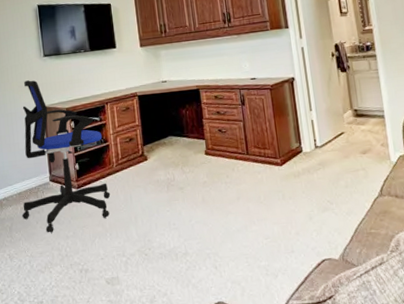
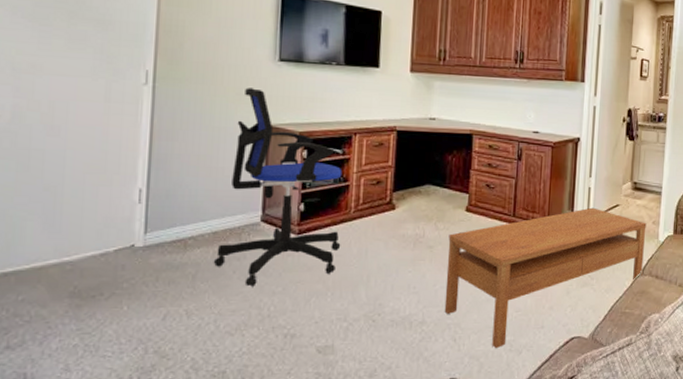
coffee table: none [194,138,381,274] -> present [444,207,647,349]

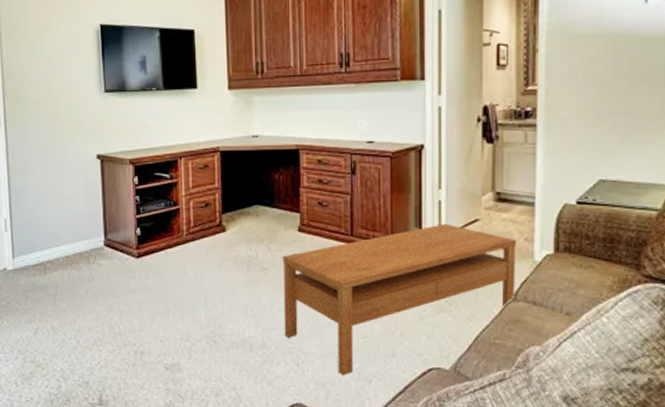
office chair: present [213,88,343,287] -> none [68,120,177,306]

